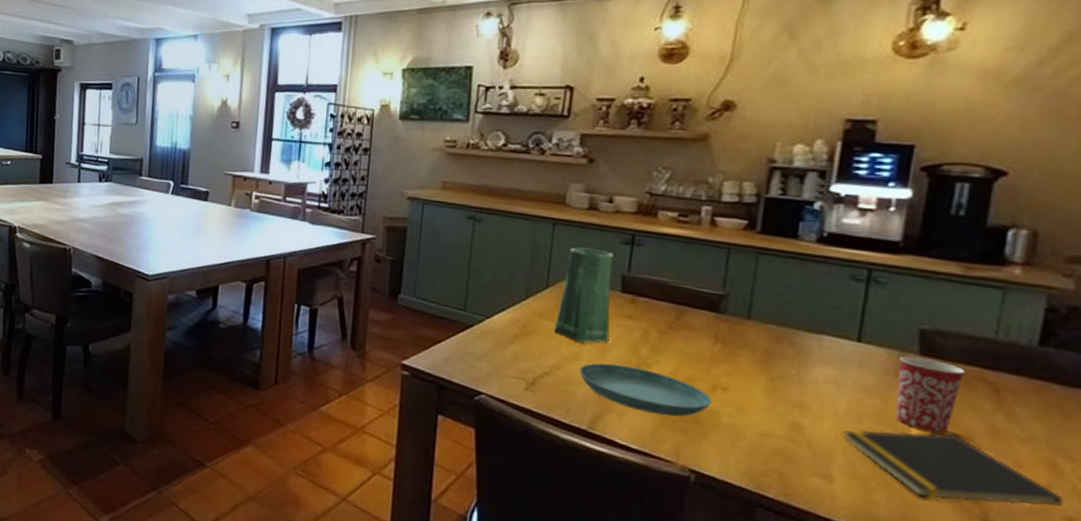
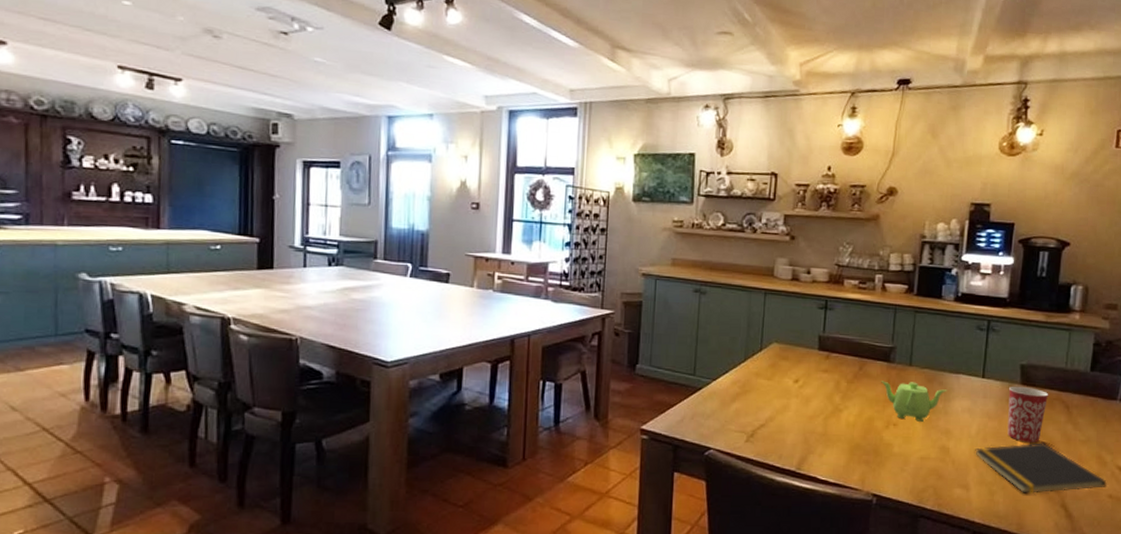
vase: present [553,247,614,343] -> none [767,313,812,396]
saucer: present [579,363,712,417] -> none [788,412,887,452]
teapot: none [704,334,803,389] -> present [880,381,947,422]

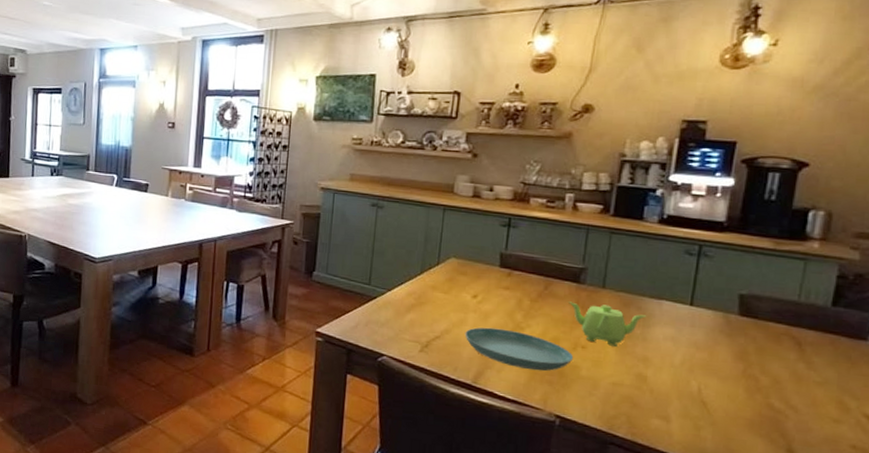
saucer: none [788,412,887,452] -> present [465,327,574,371]
notepad: present [975,443,1107,493] -> none [679,378,849,436]
mug: present [1007,386,1049,443] -> none [719,316,775,379]

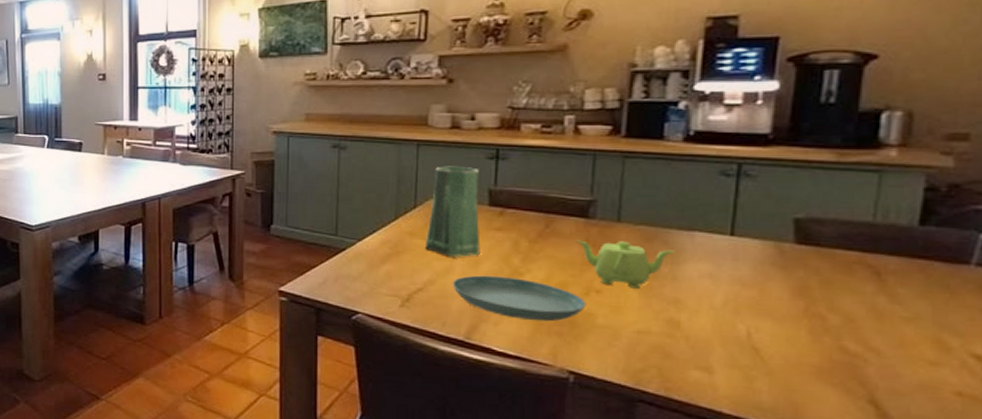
vase: none [443,229,493,311] -> present [424,166,481,257]

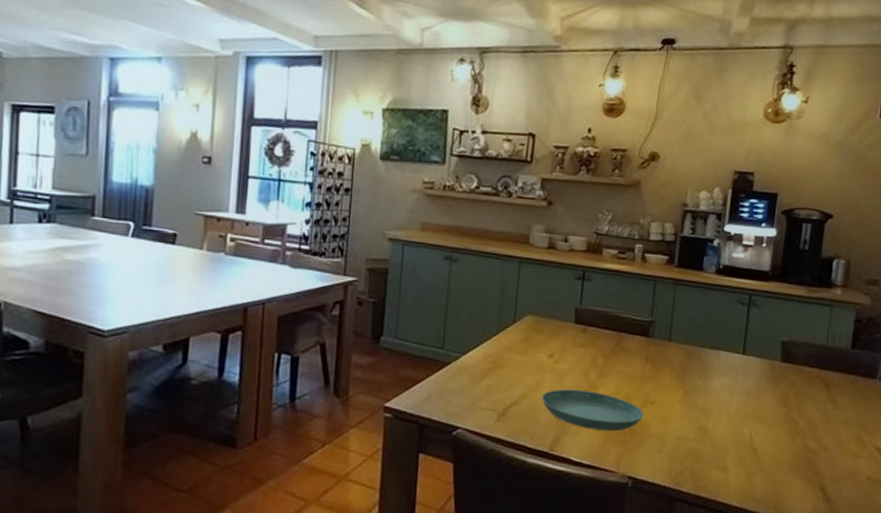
vase: present [424,166,481,257] -> none [520,283,569,372]
teapot: present [575,240,676,289] -> none [638,356,707,400]

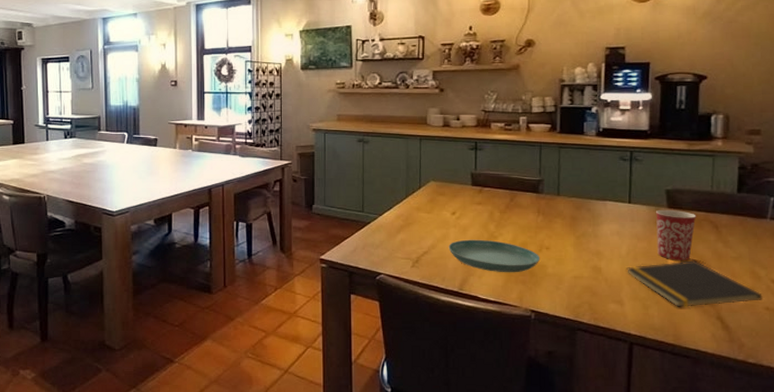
notepad: none [734,423,865,476] -> present [627,260,763,307]
mug: none [767,363,809,422] -> present [655,209,697,260]

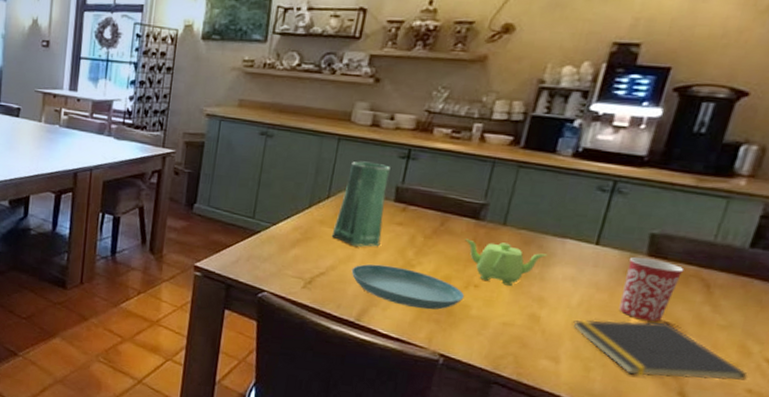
vase: none [427,155,467,226] -> present [331,161,391,247]
teapot: none [530,210,596,245] -> present [464,238,548,286]

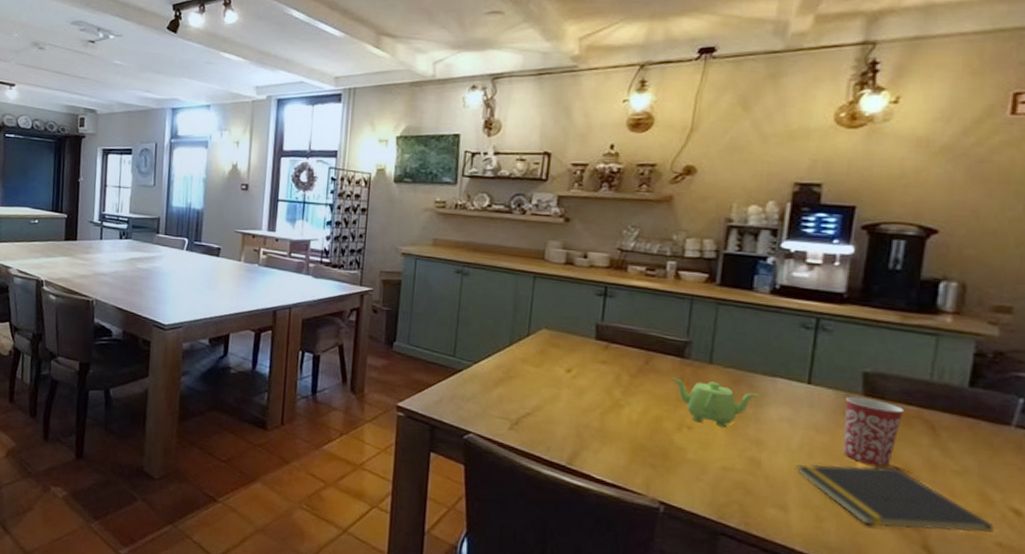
vase: present [331,161,391,247] -> none [535,298,588,386]
saucer: present [351,264,465,310] -> none [558,404,679,453]

